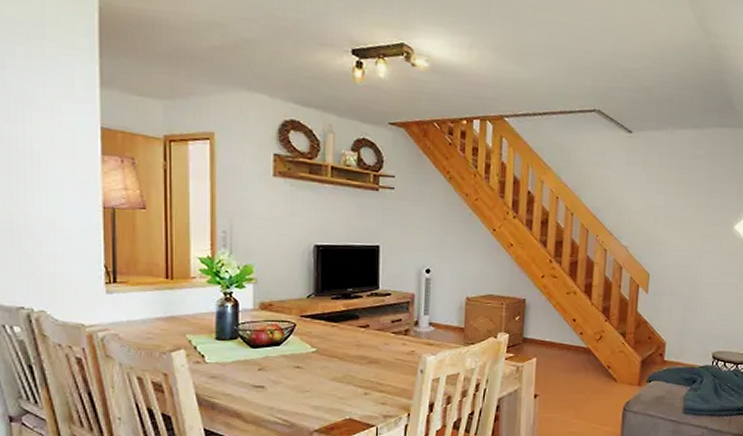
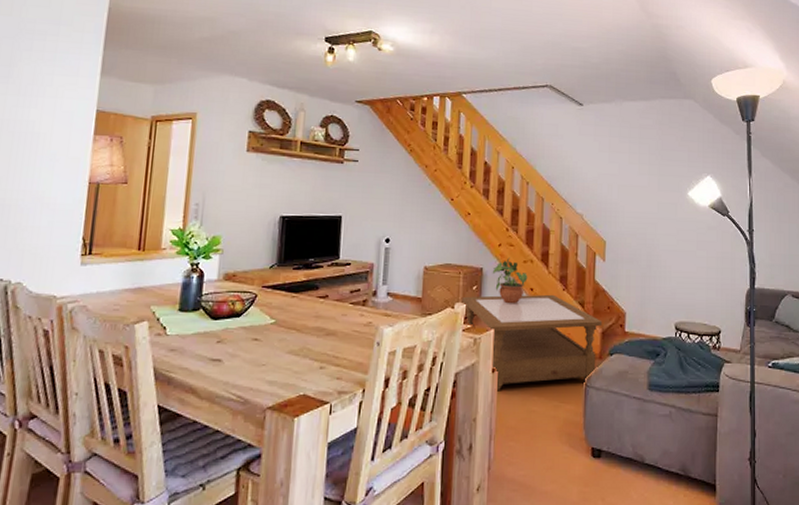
coffee table: none [504,325,643,415] -> present [462,294,603,391]
potted plant: none [535,289,571,334] -> present [492,257,528,304]

